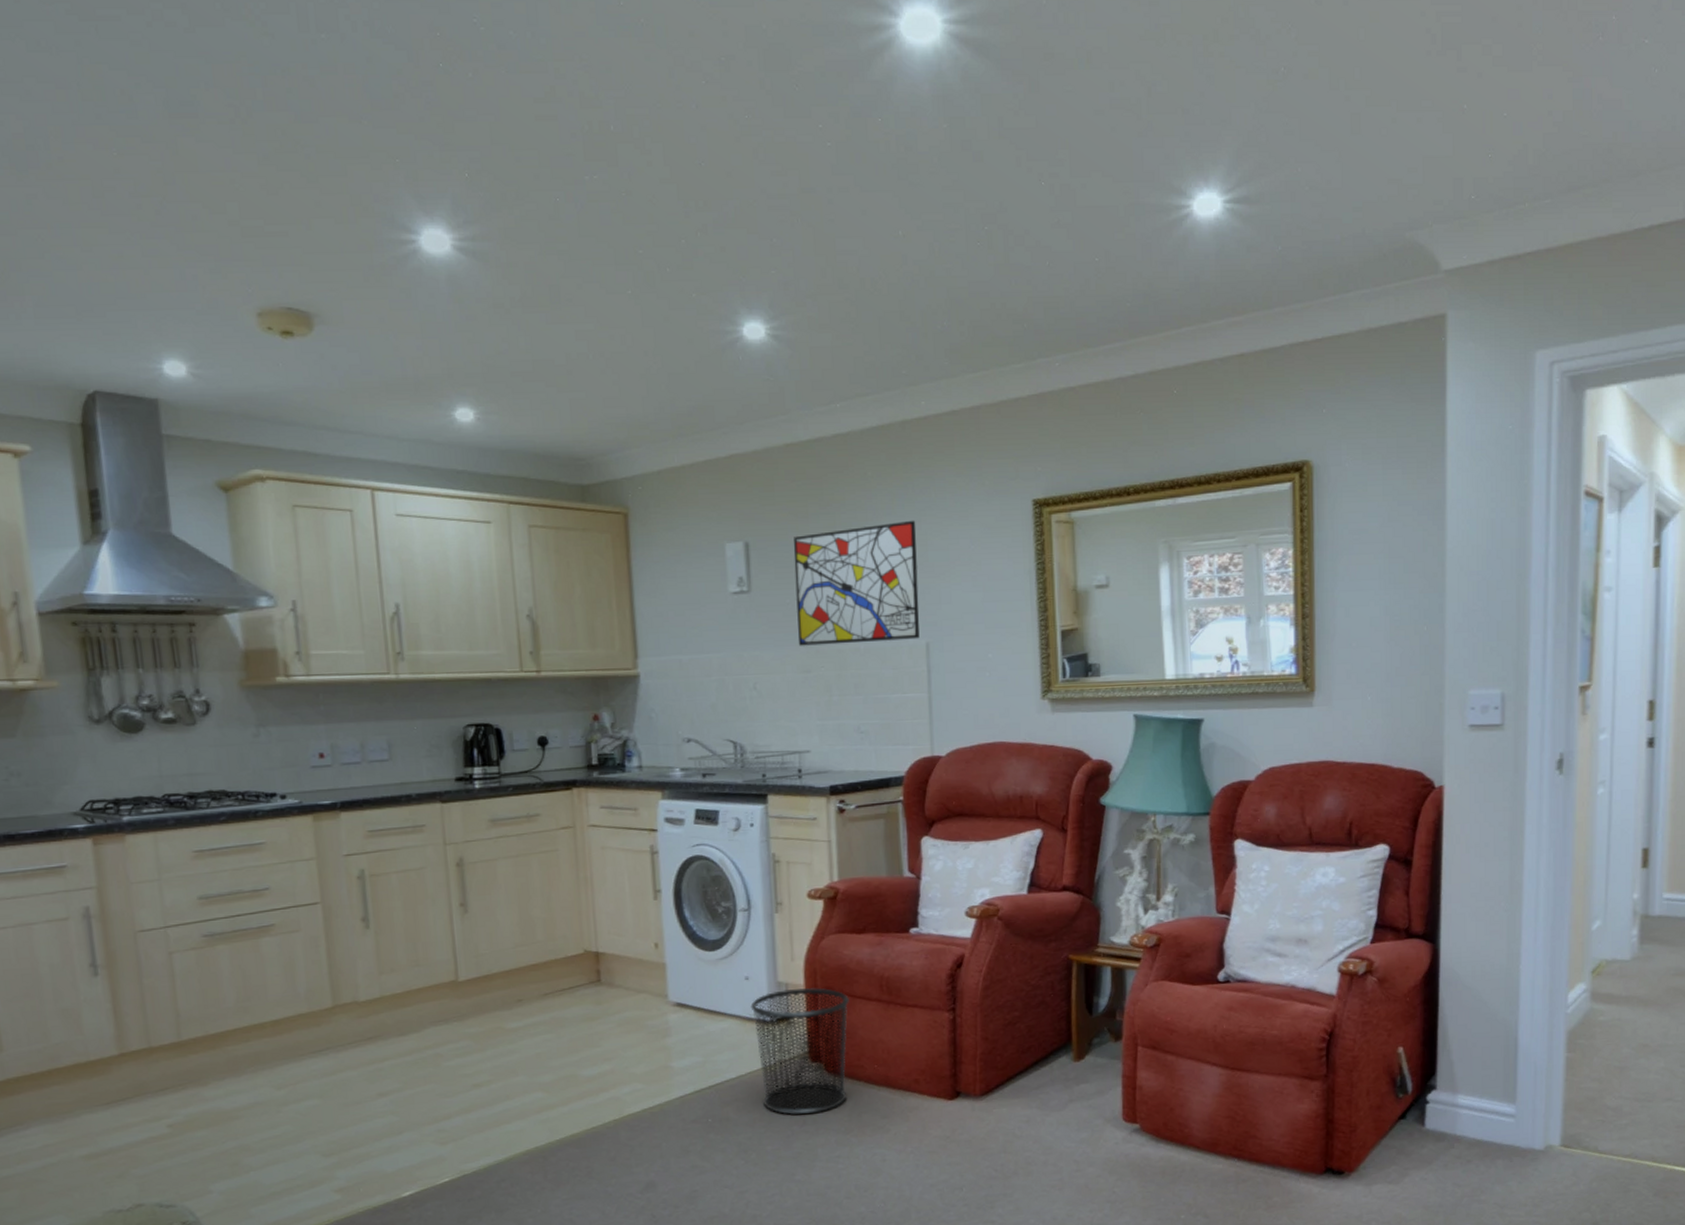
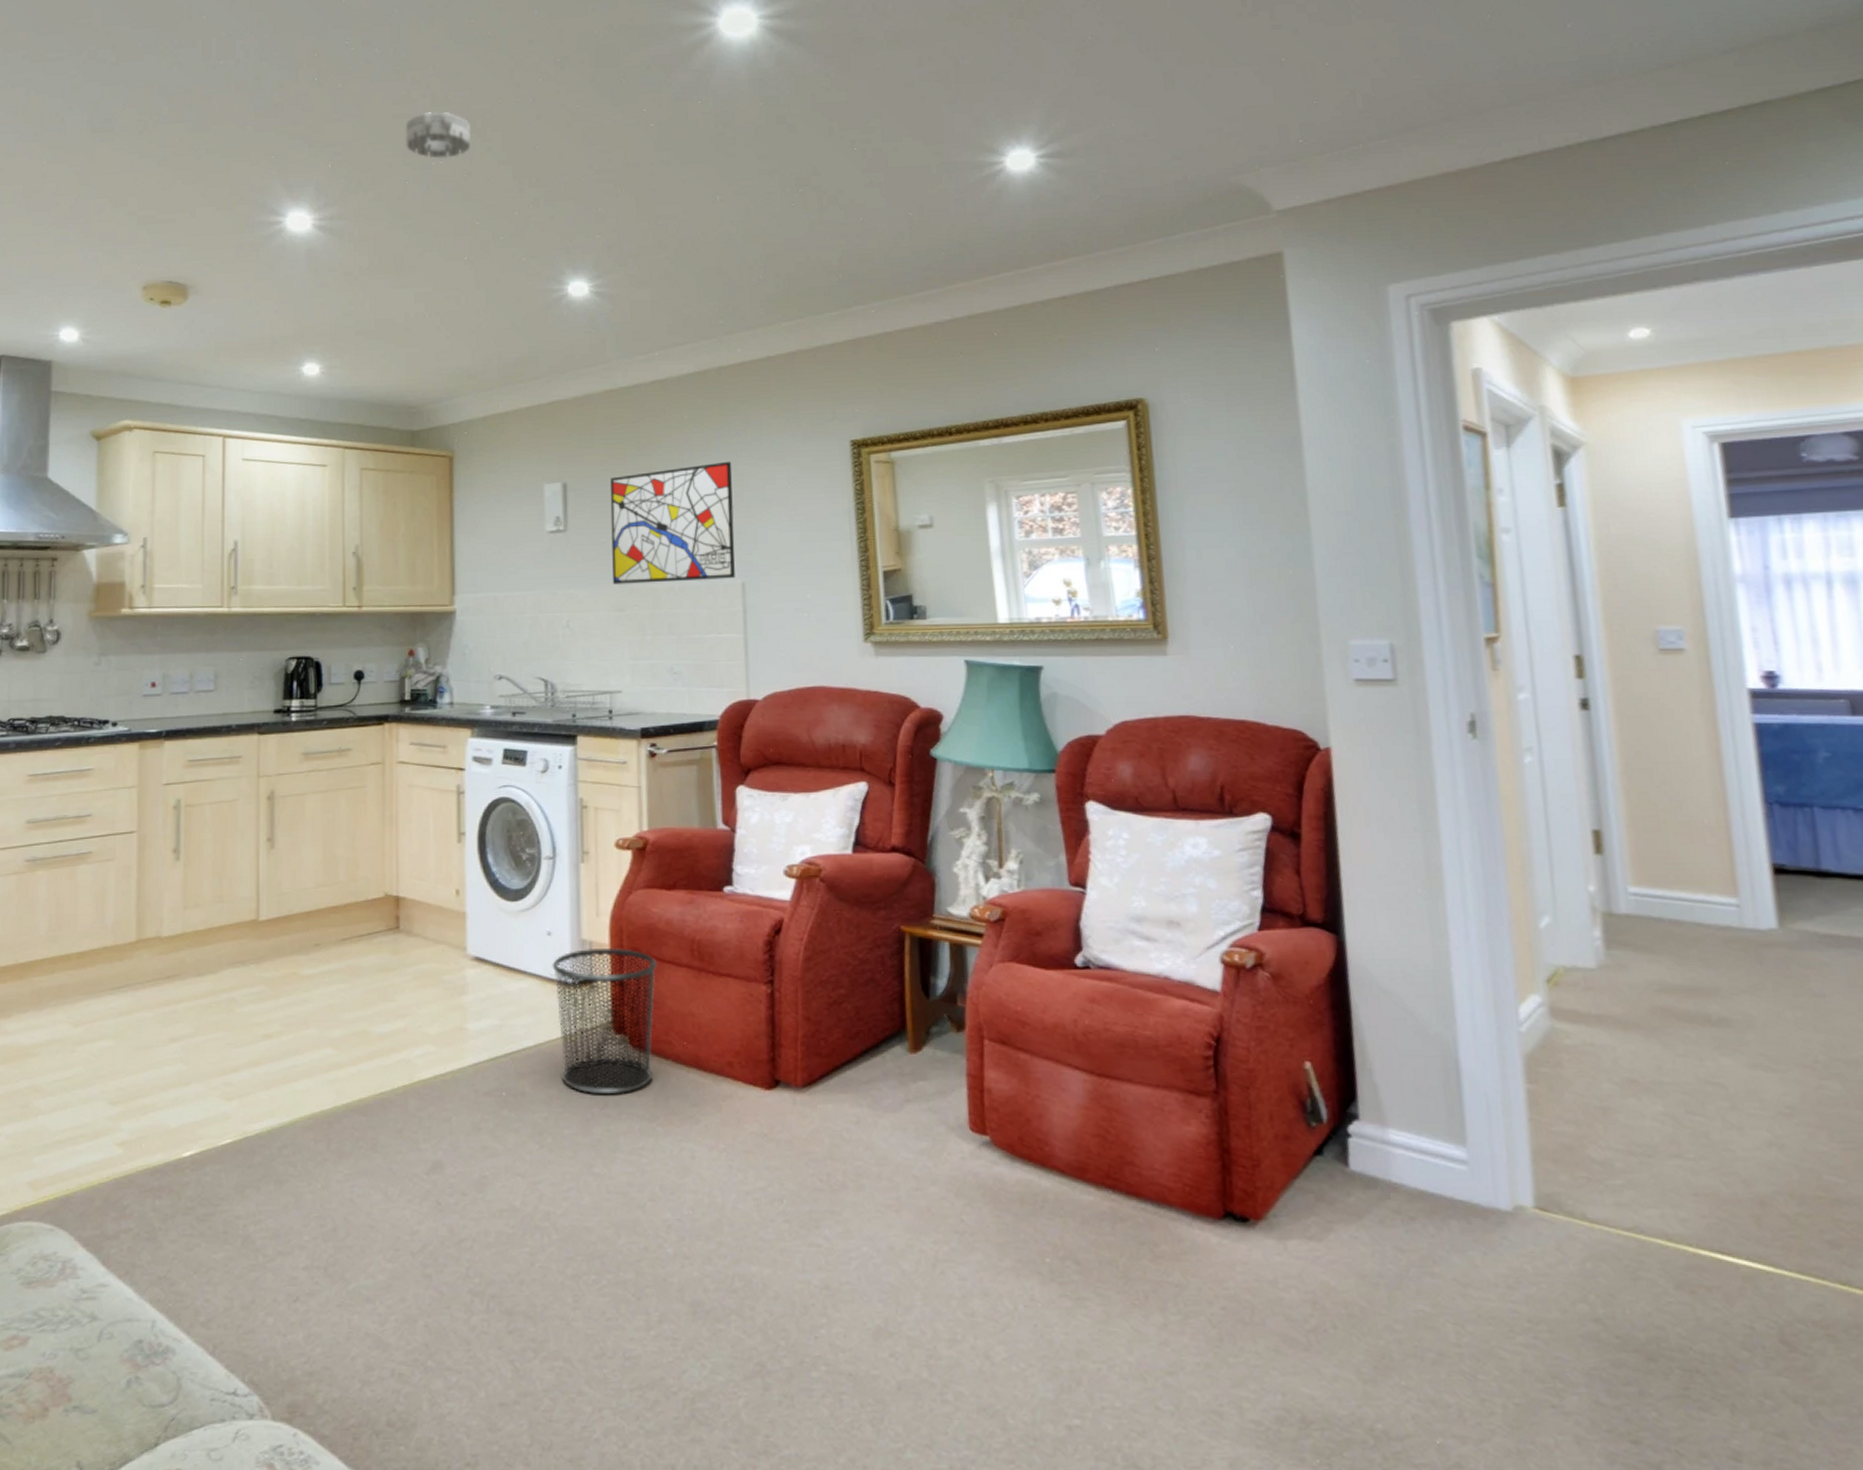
smoke detector: none [551,115,628,172] -> present [405,111,471,158]

